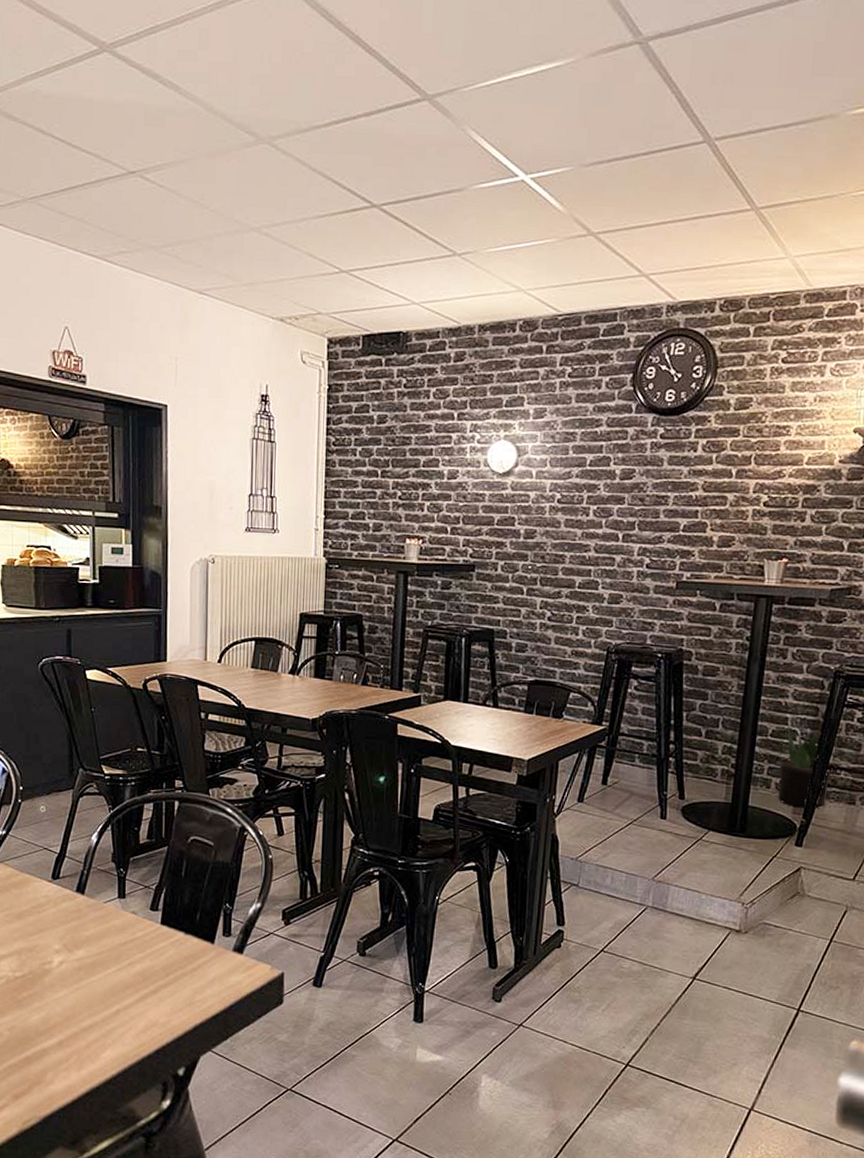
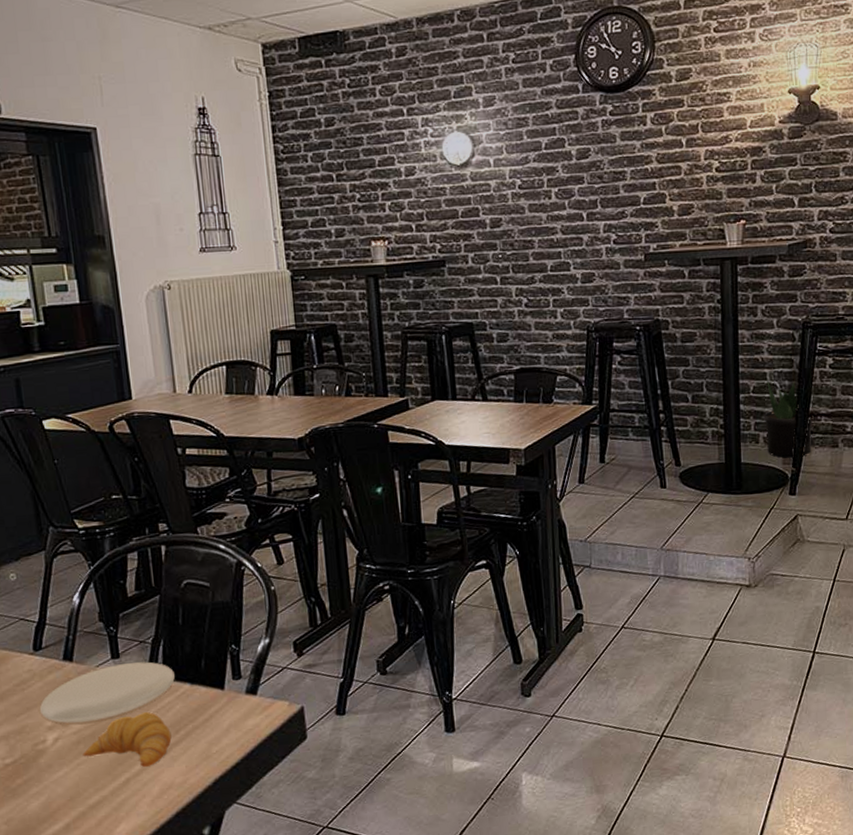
plate: none [50,904,172,954] -> present [39,661,175,726]
croissant: none [82,952,162,1002] -> present [83,712,172,767]

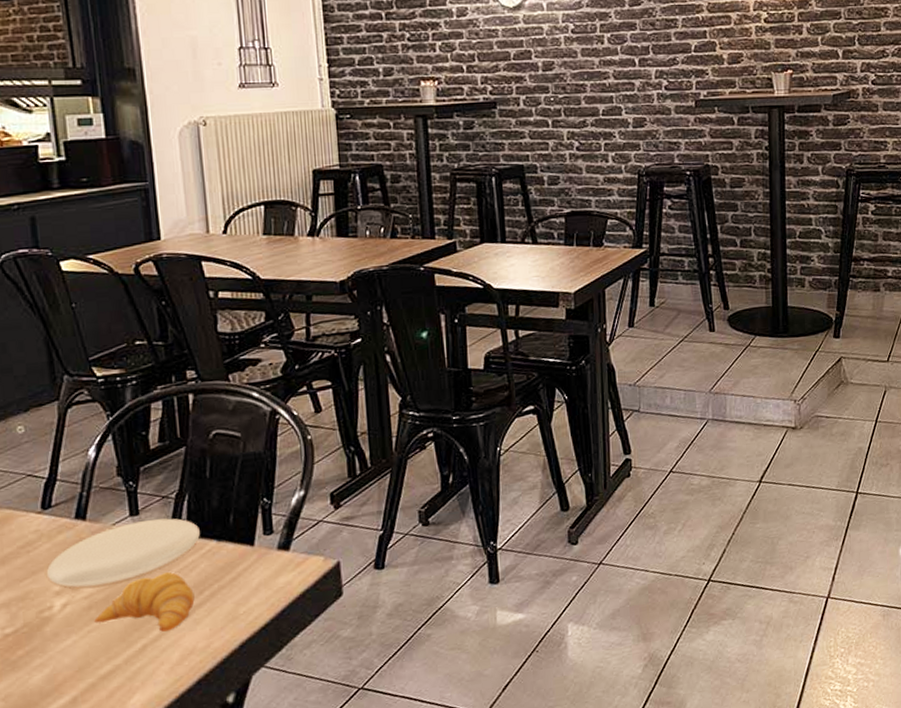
planter: present [763,379,814,458] -> none [809,224,857,302]

